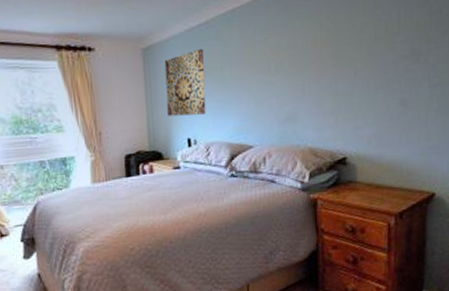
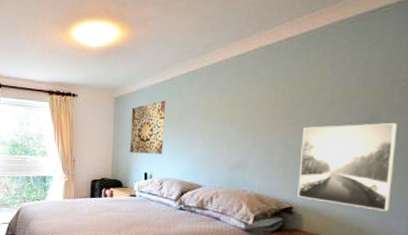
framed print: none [350,57,436,150] -> present [297,123,397,211]

